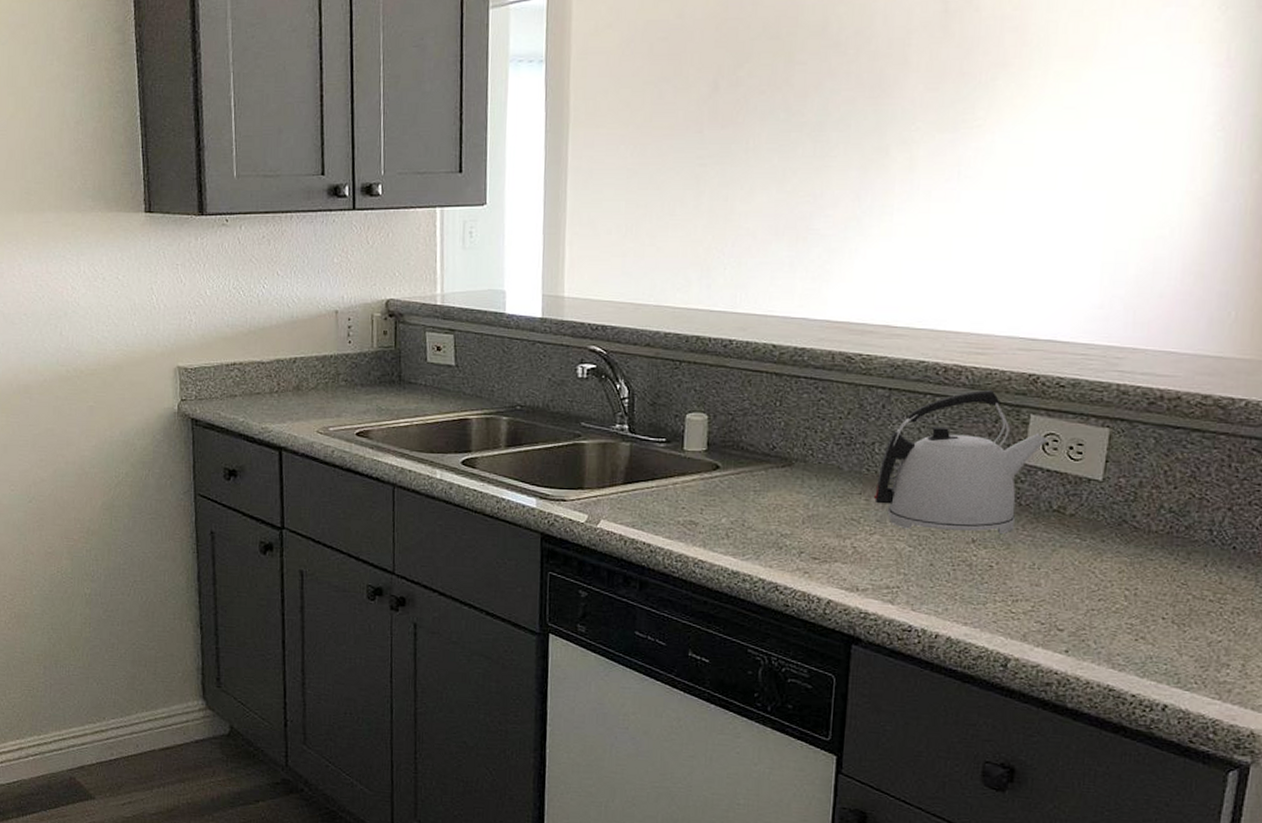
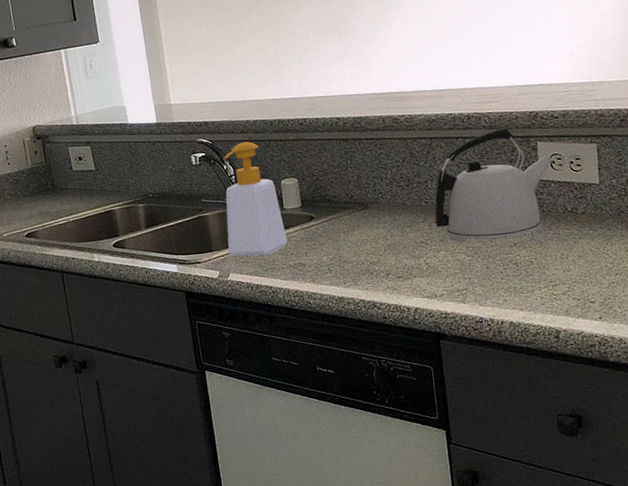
soap bottle: none [603,358,681,505] -> present [223,141,287,257]

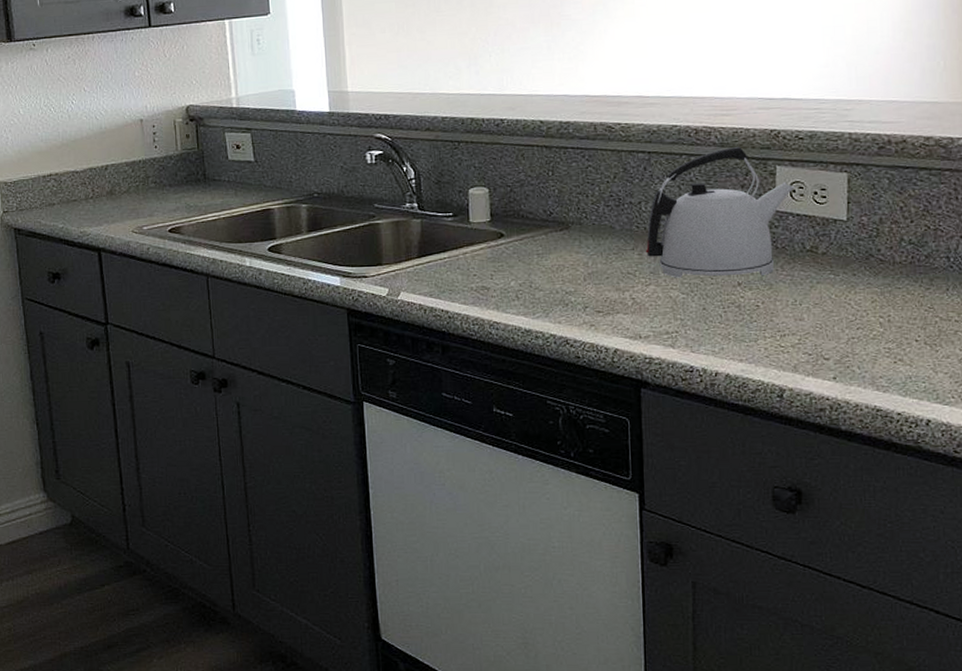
soap bottle: present [223,141,287,257] -> none [400,141,471,275]

